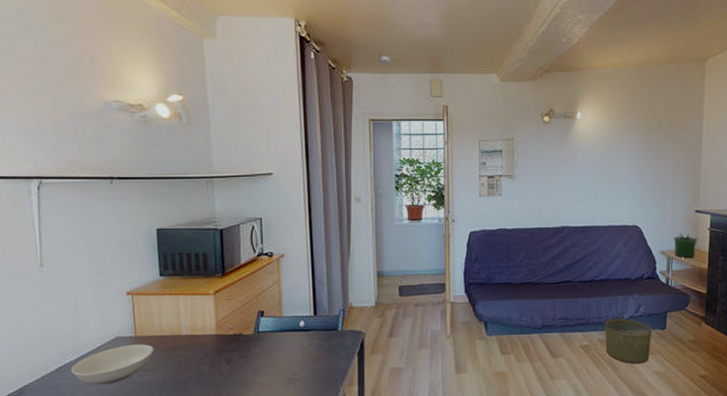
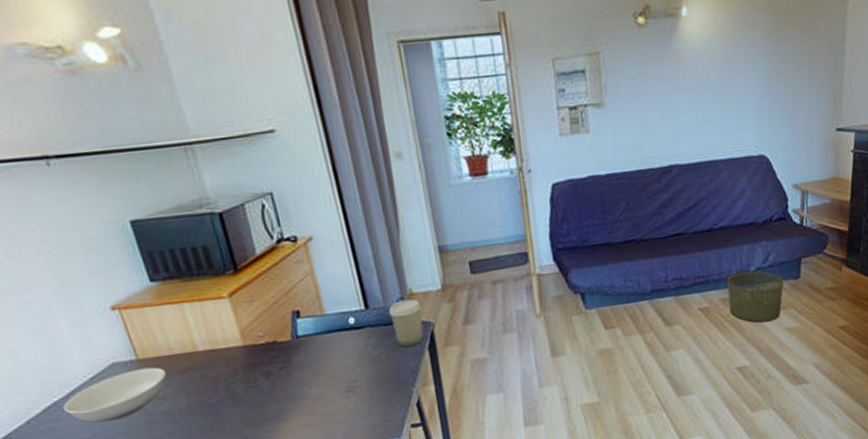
cup: none [332,311,357,351] -> present [389,299,424,348]
planter: present [673,233,700,258] -> none [809,159,841,191]

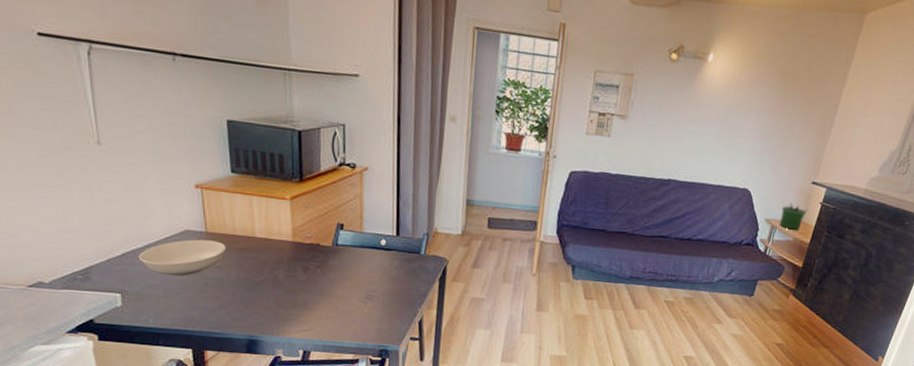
cup: present [389,299,424,348] -> none [415,235,442,275]
basket: present [727,271,785,323] -> none [689,279,740,326]
planter: none [809,159,841,191] -> present [779,203,810,230]

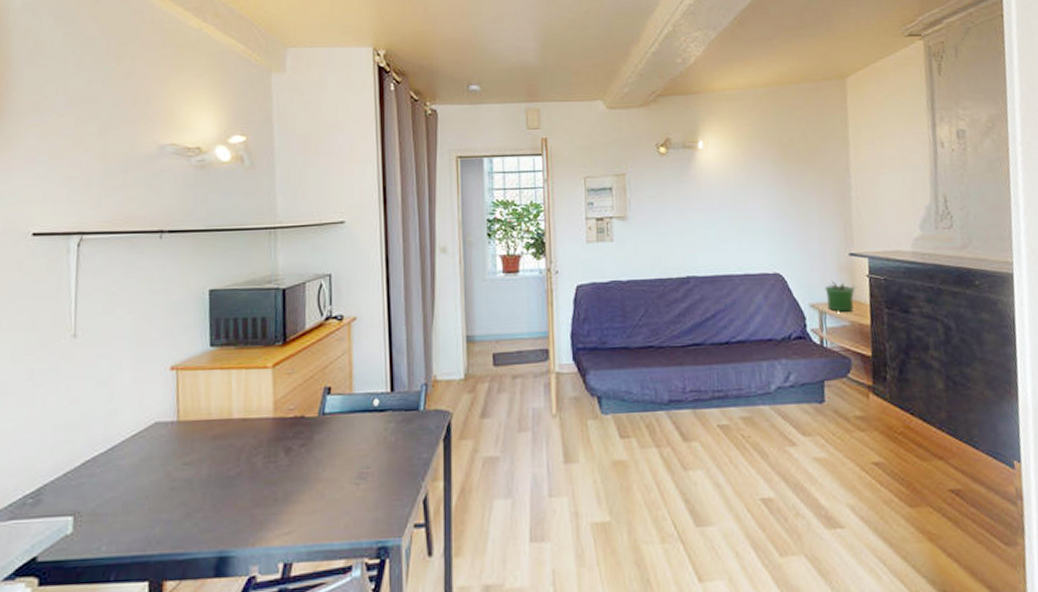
bowl: present [139,239,226,277] -> none [100,430,199,483]

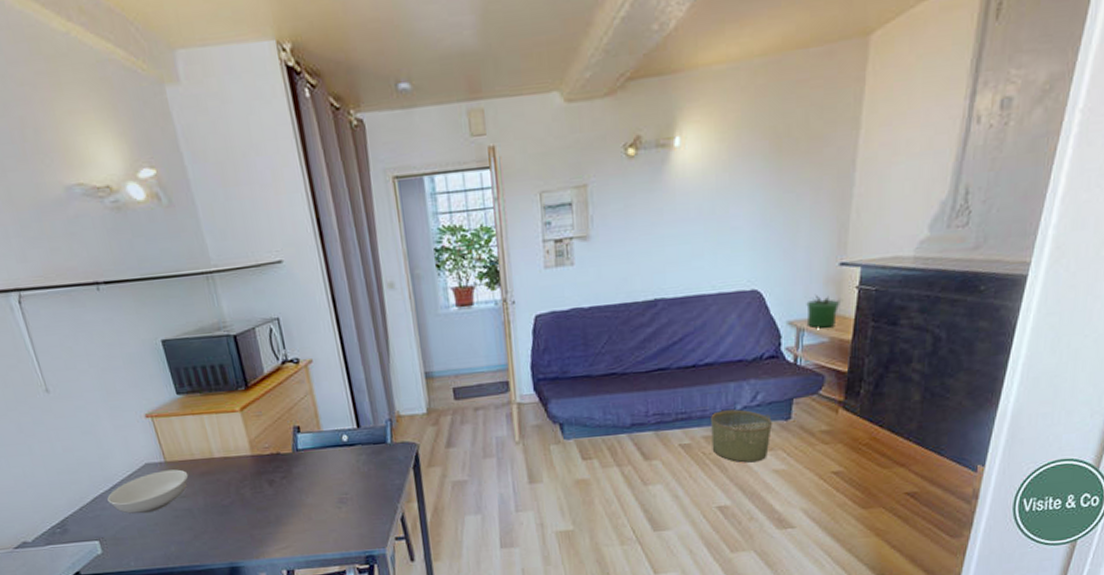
bowl: none [100,430,199,483] -> present [107,469,189,514]
basket: none [747,390,808,449] -> present [711,409,773,463]

